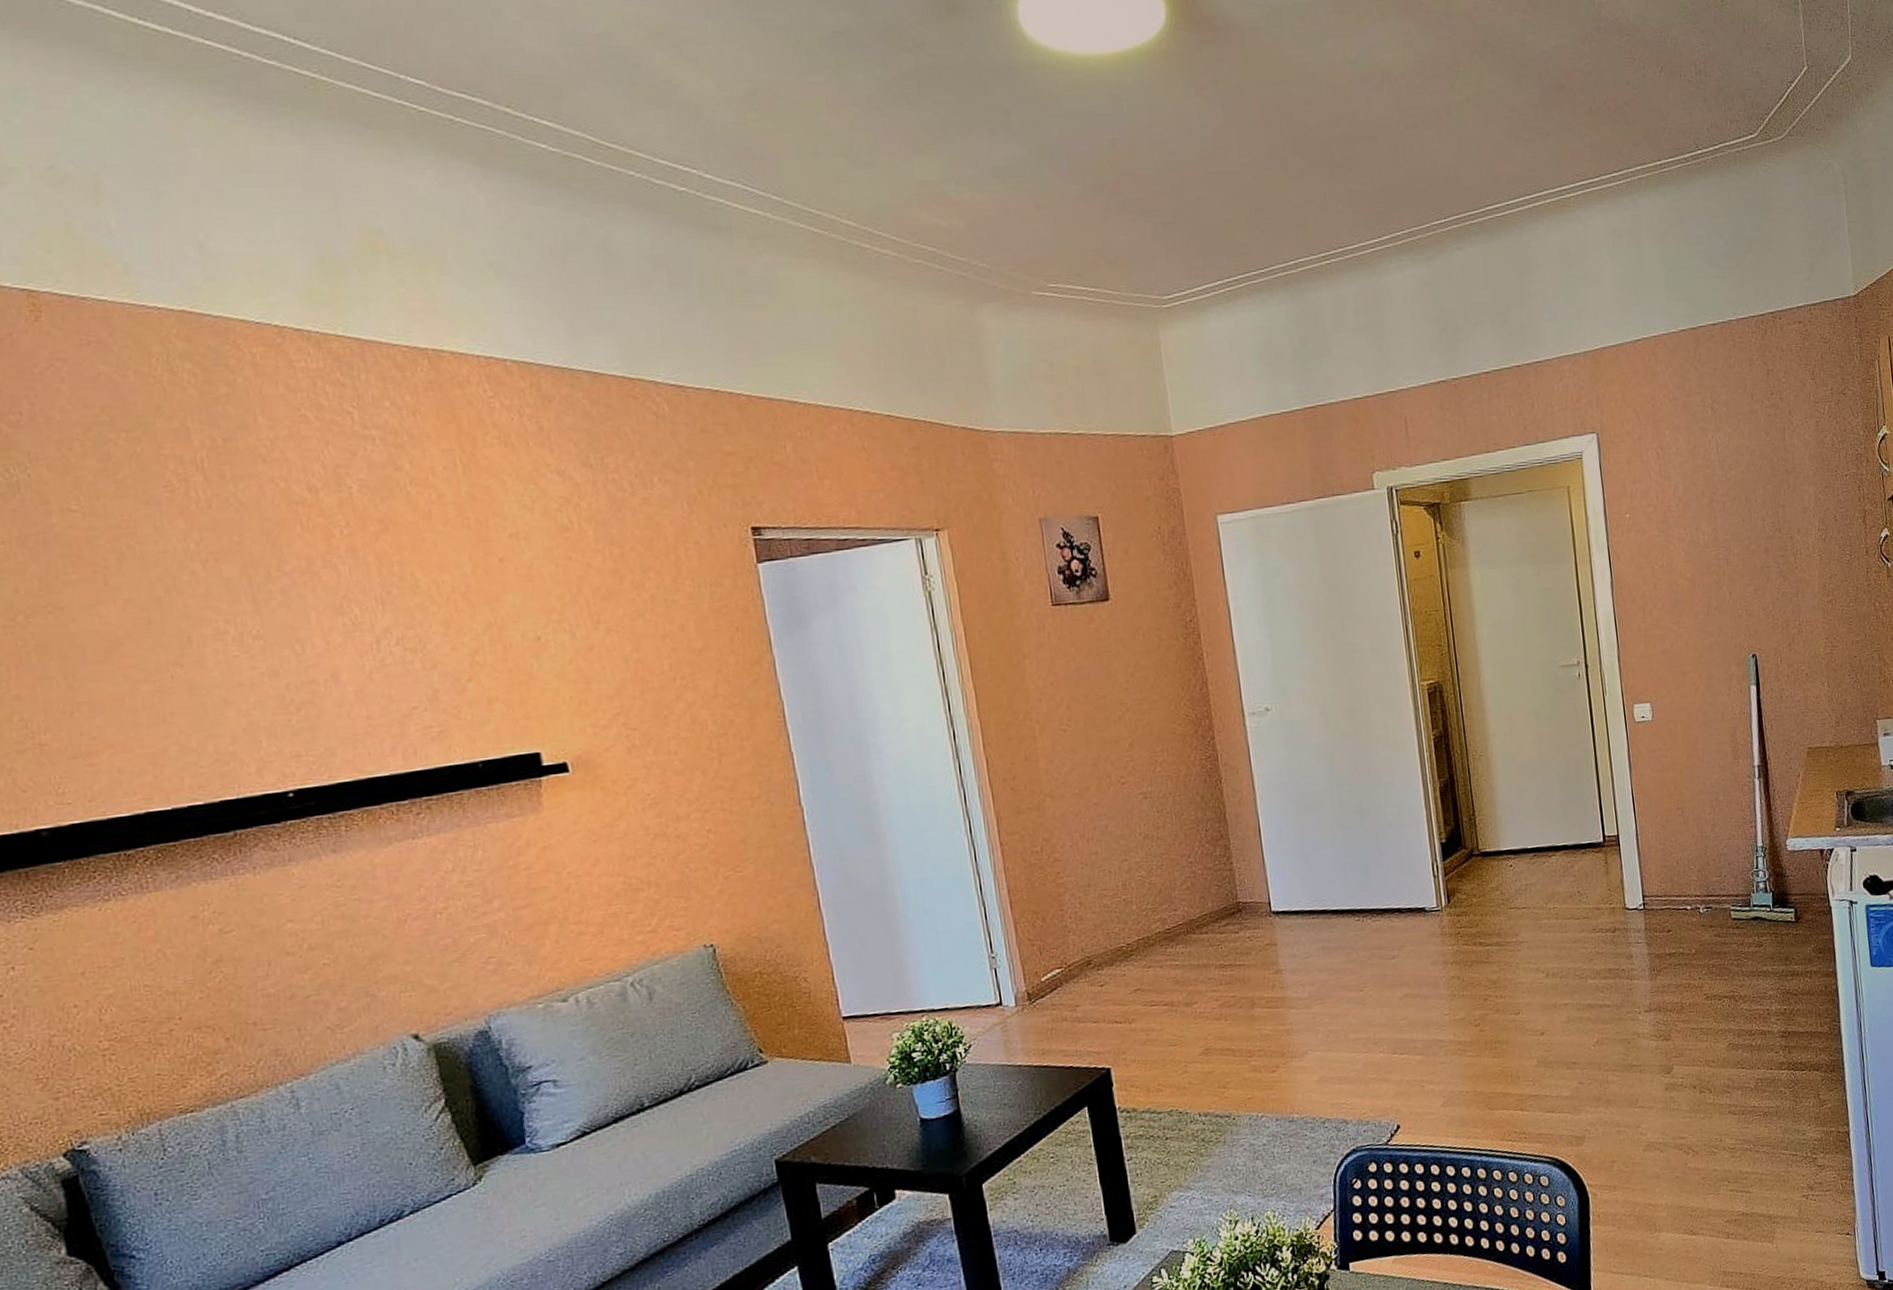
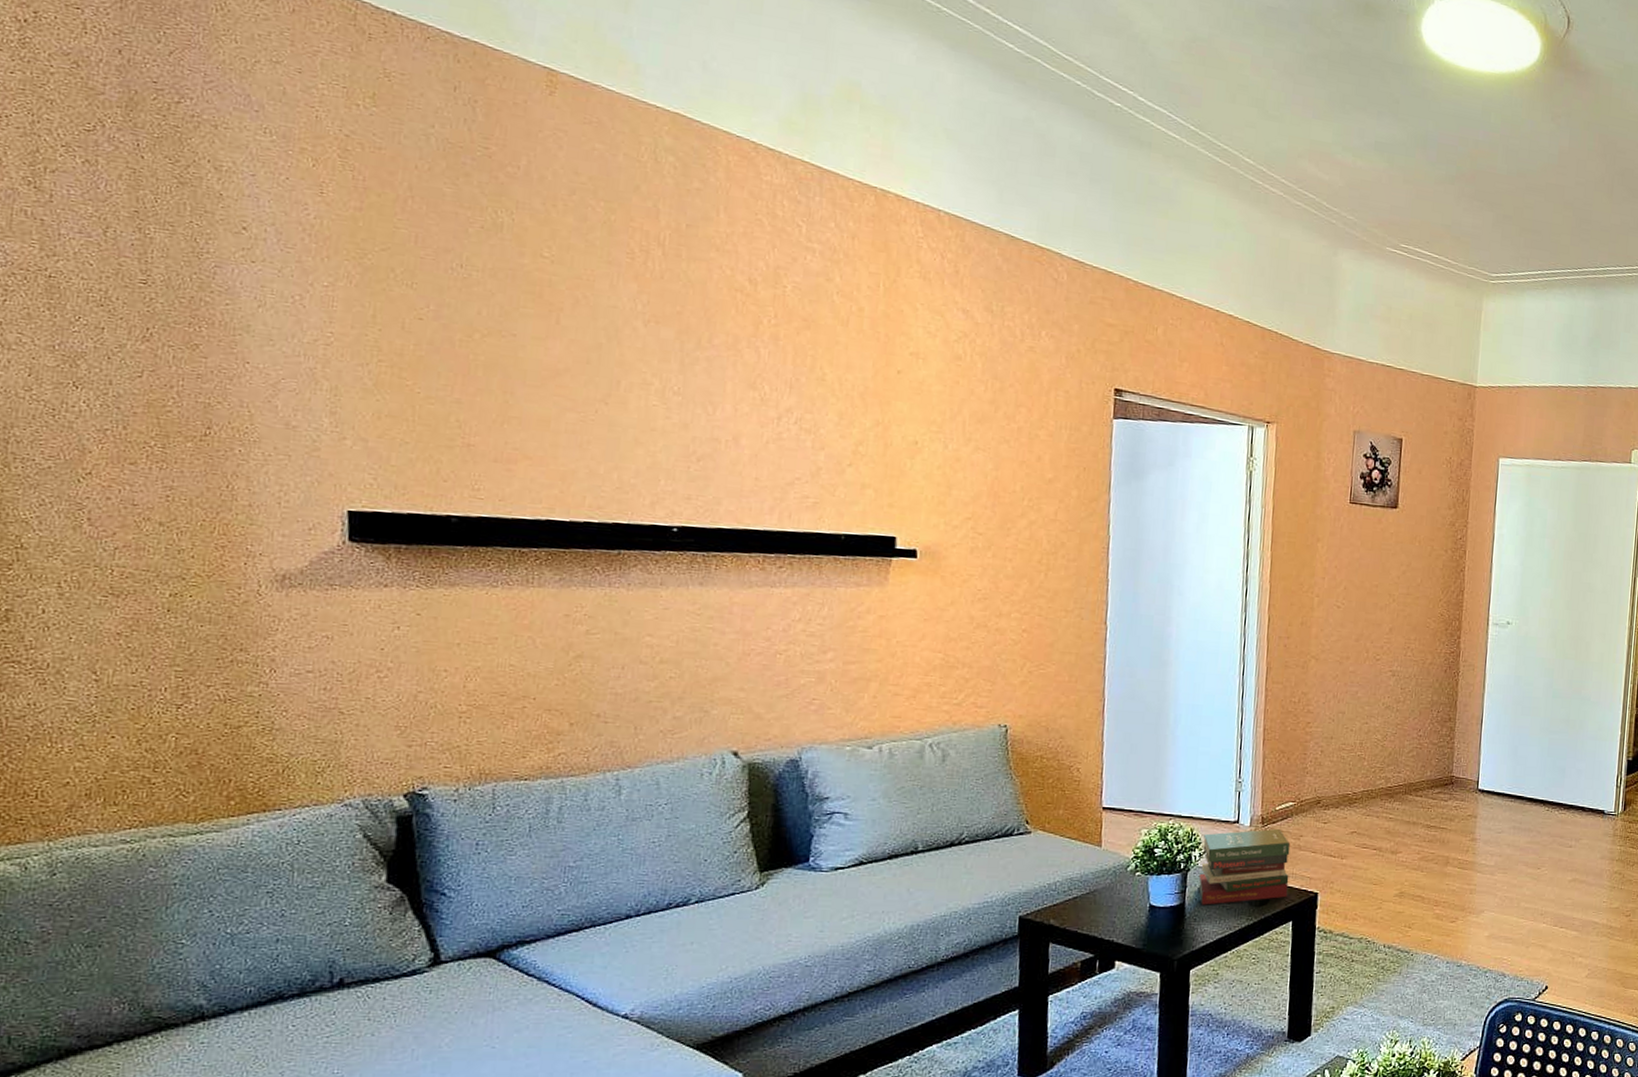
books: none [963,1002,1076,1108] -> present [1198,828,1291,905]

